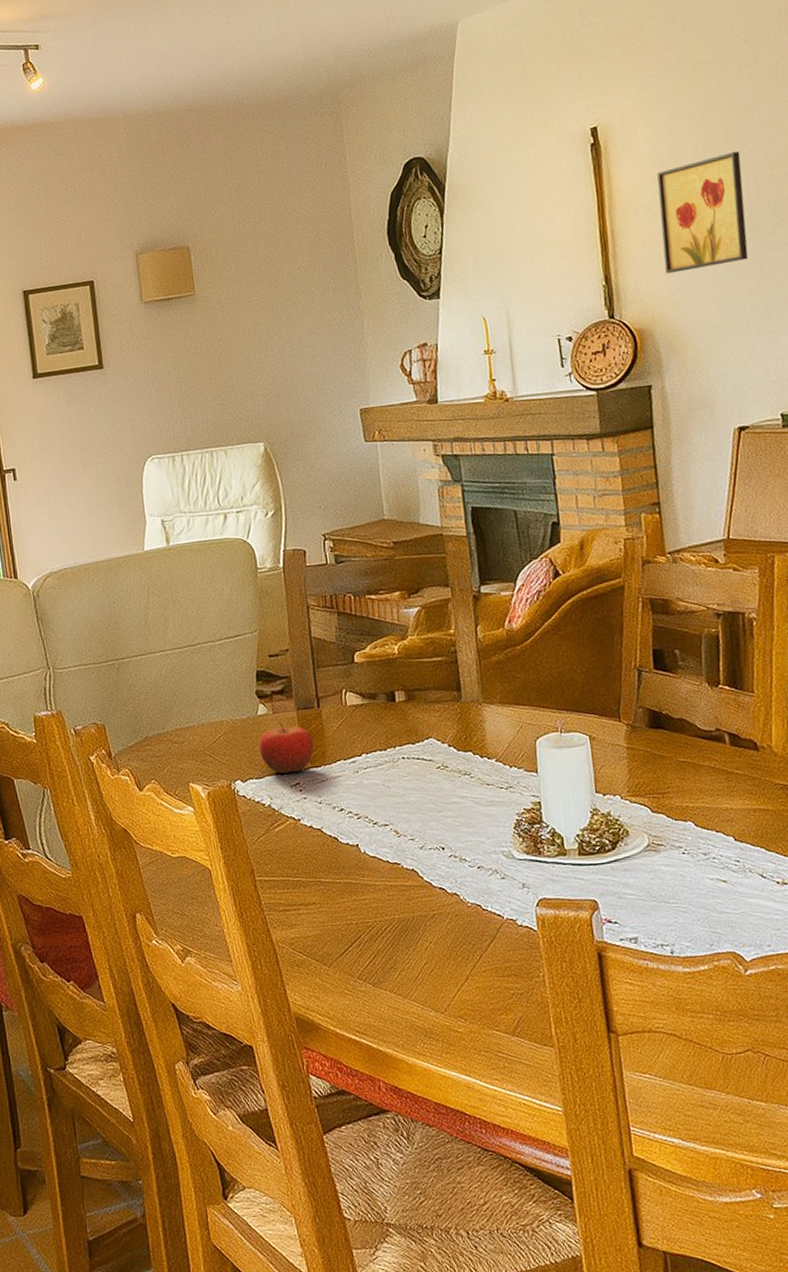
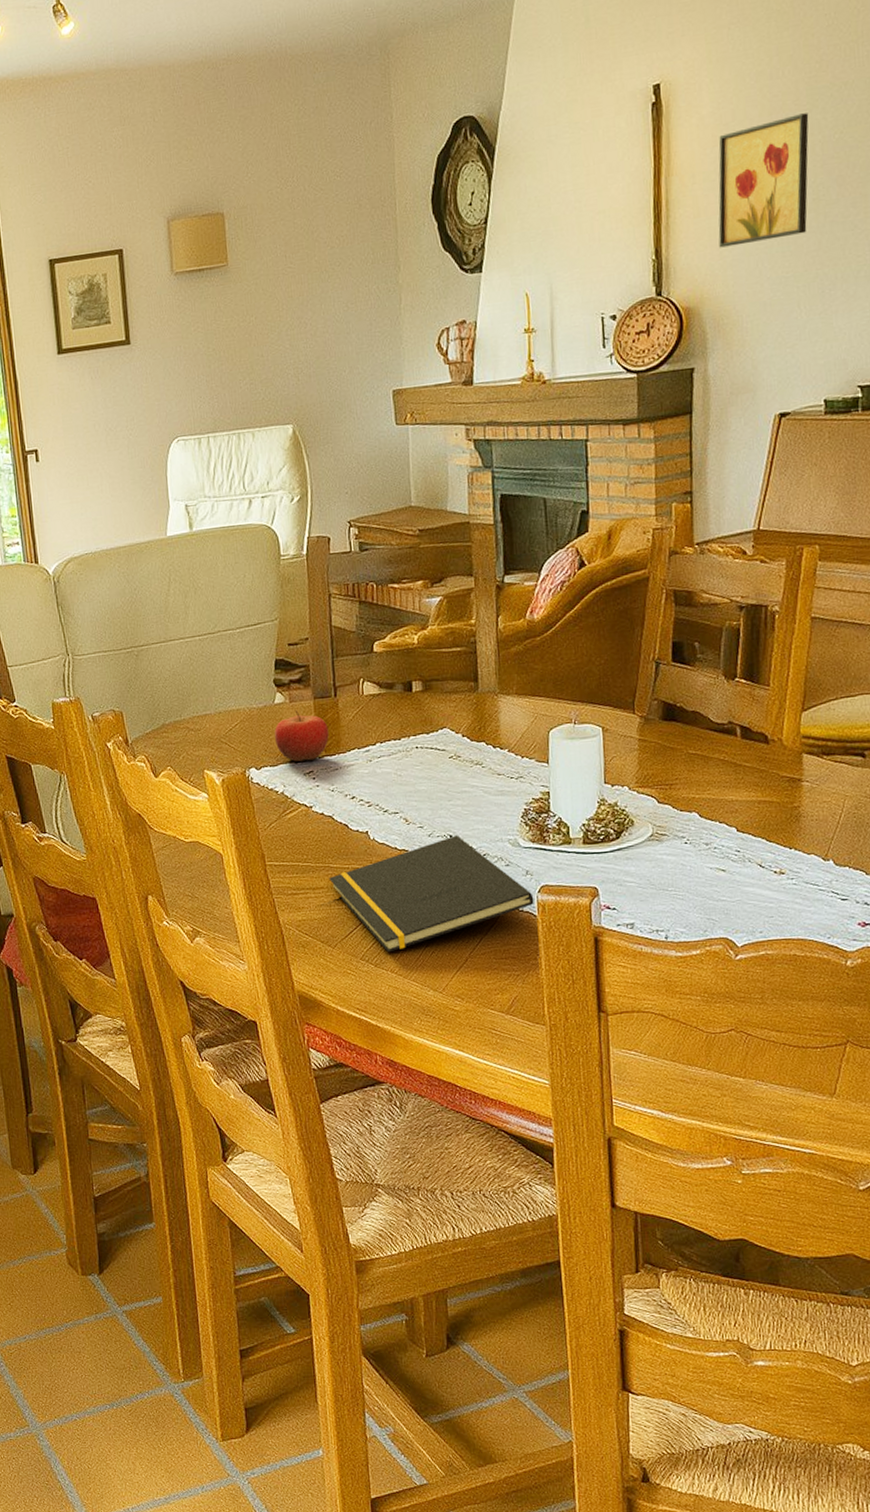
notepad: none [321,848,533,971] -> present [329,835,534,953]

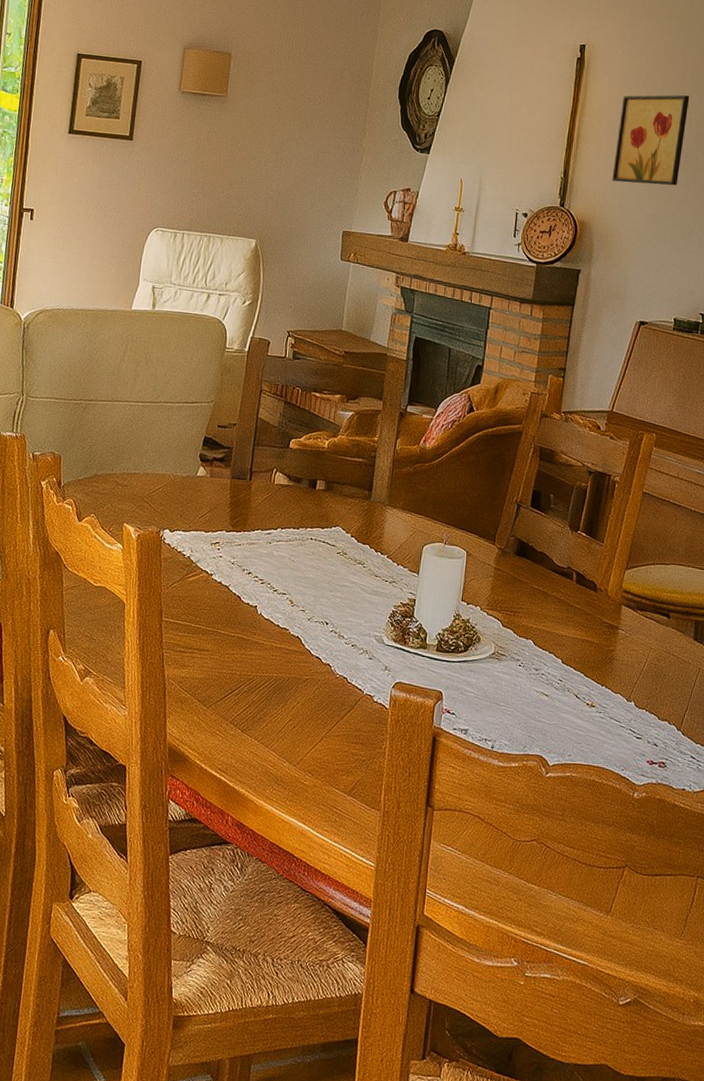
fruit: present [275,710,329,762] -> none [191,485,239,533]
notepad: present [329,835,534,953] -> none [215,623,388,721]

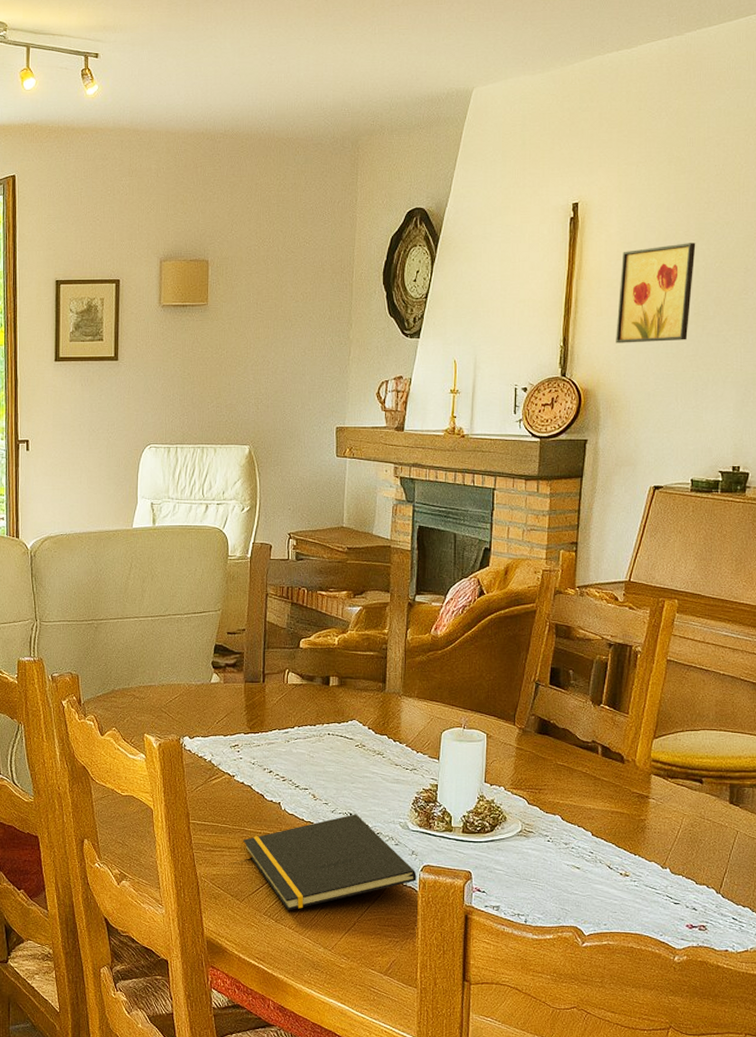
notepad: none [215,623,388,721] -> present [243,814,417,911]

